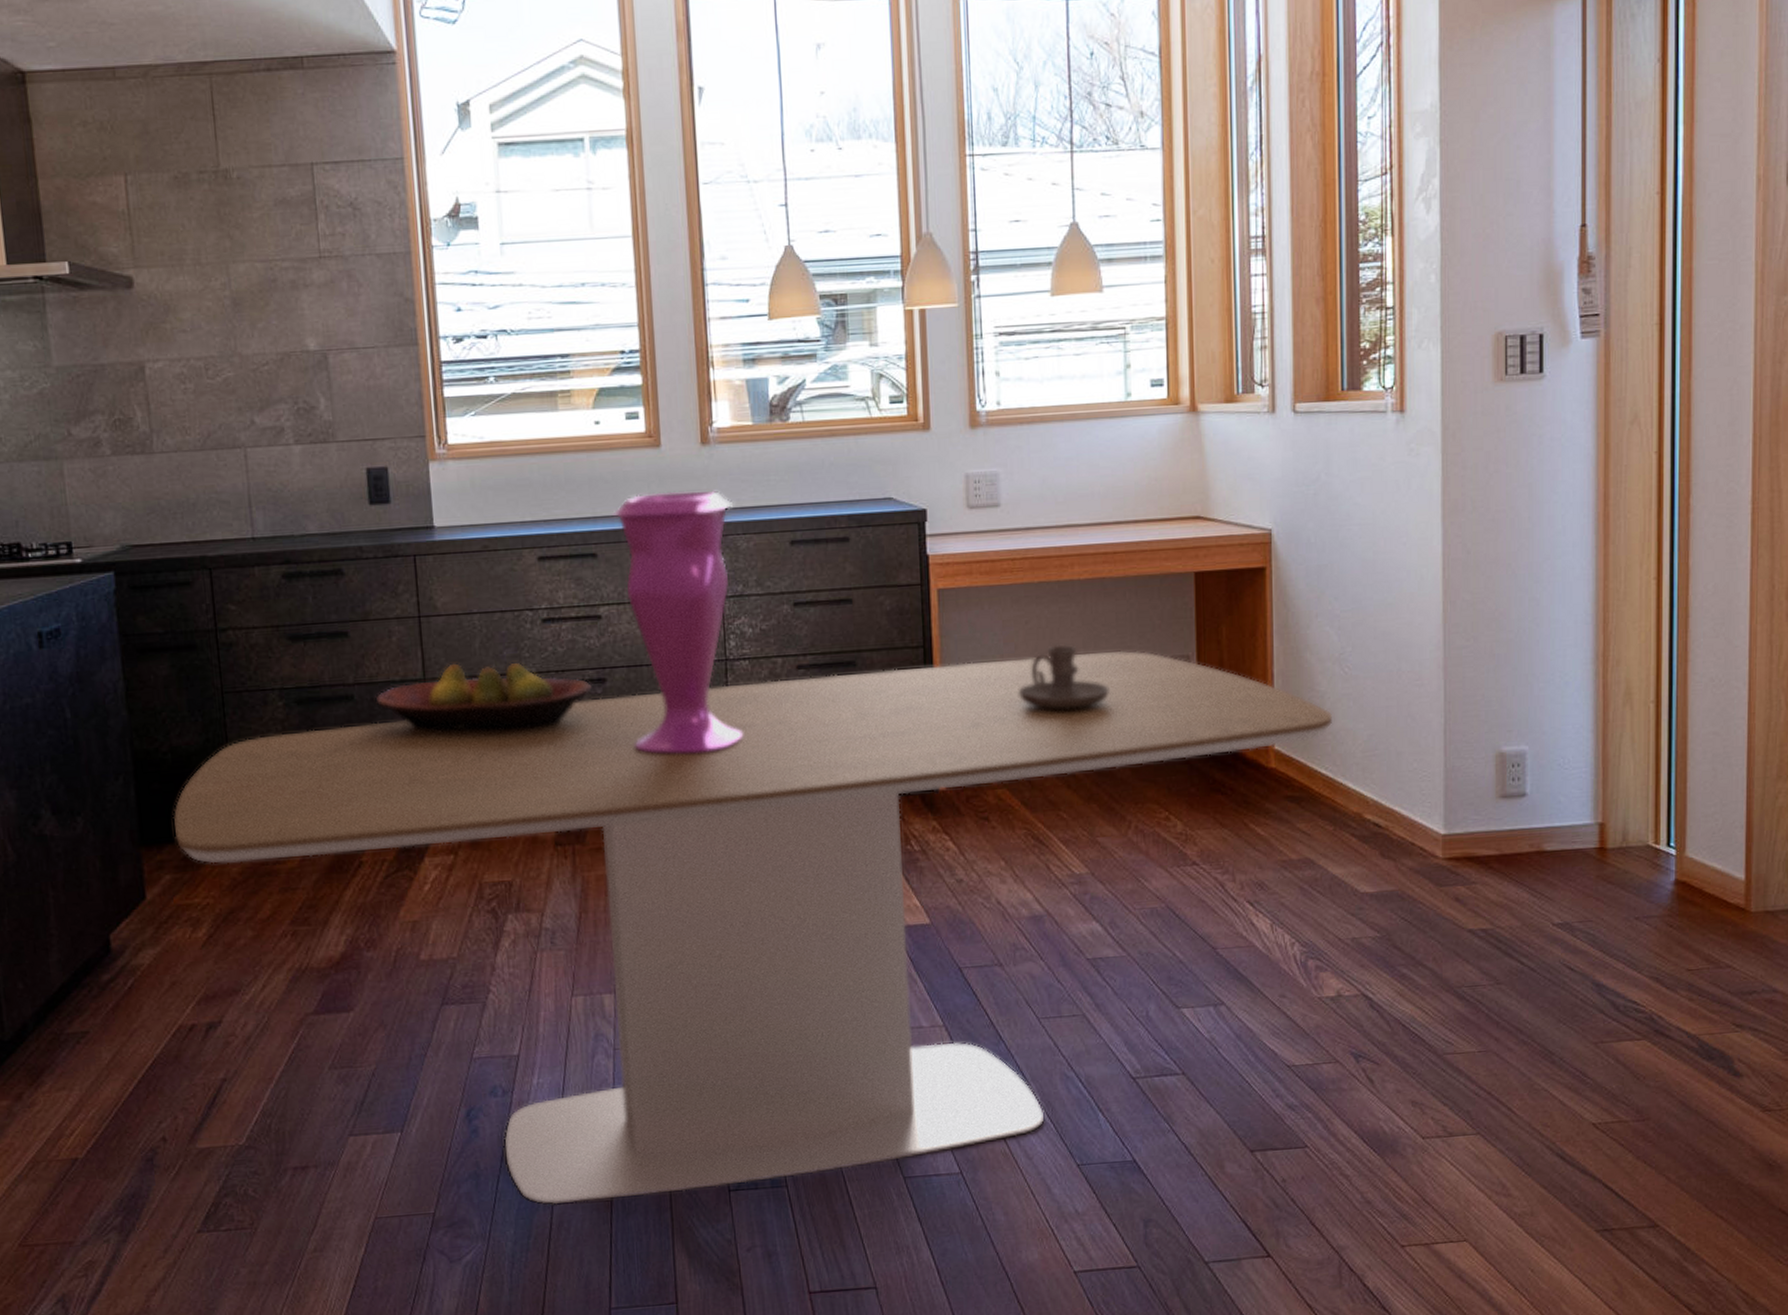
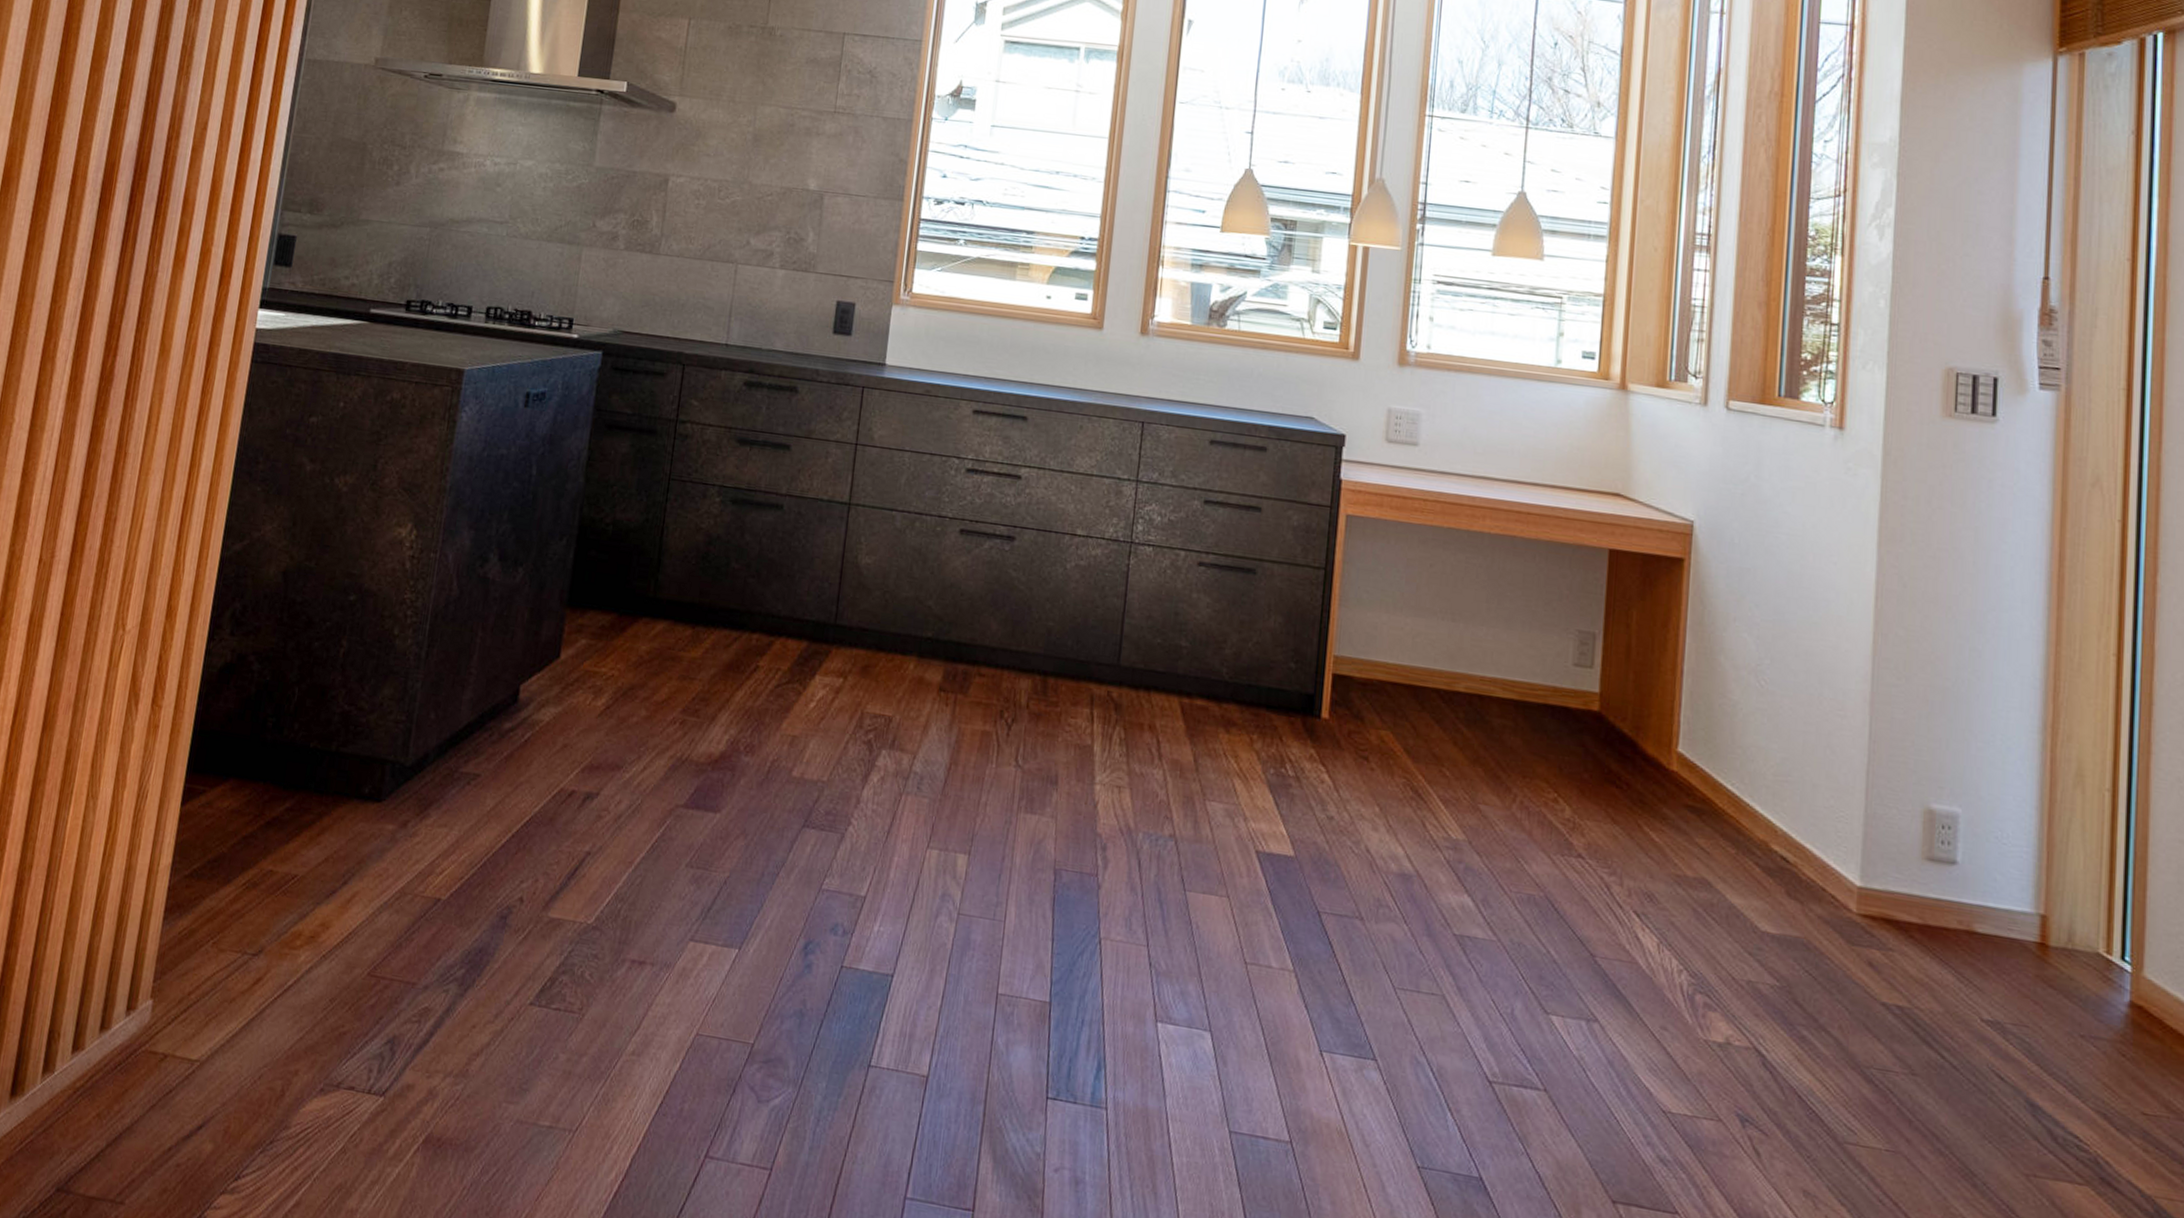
dining table: present [172,650,1332,1205] -> none [598,526,1743,1117]
fruit bowl: present [376,663,592,732] -> none [801,494,1001,573]
vase: present [611,490,743,754] -> none [1031,369,1162,630]
candle holder: present [1019,645,1109,710] -> none [1415,594,1509,665]

